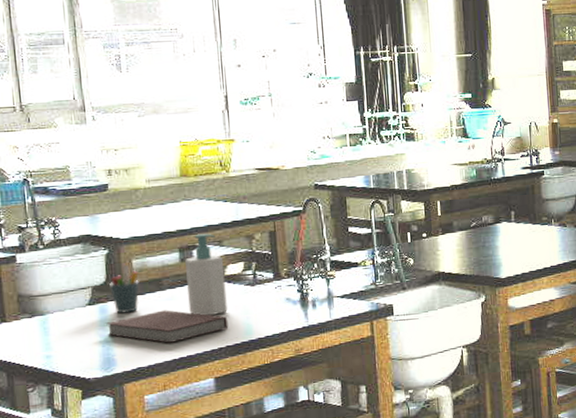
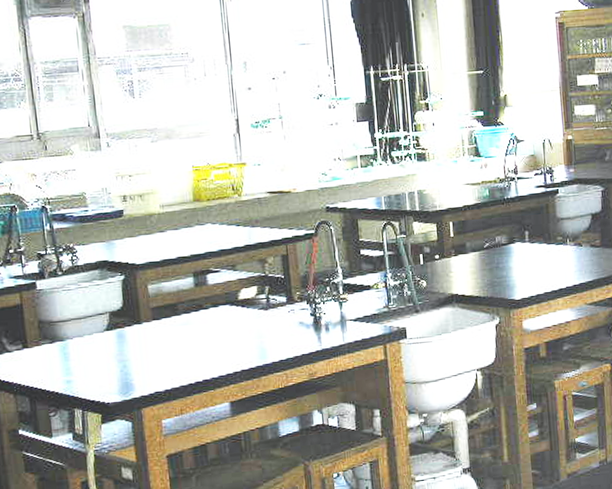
notebook: present [106,310,229,343] -> none [124,334,243,368]
pen holder: present [110,265,140,314] -> none [126,290,155,339]
soap bottle: present [185,233,228,316] -> none [199,257,242,340]

